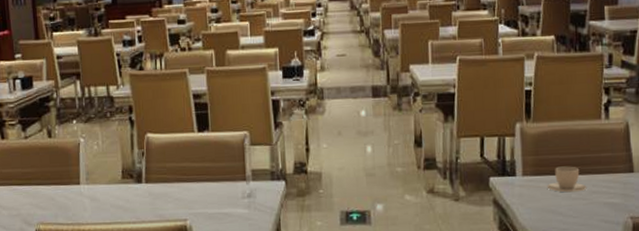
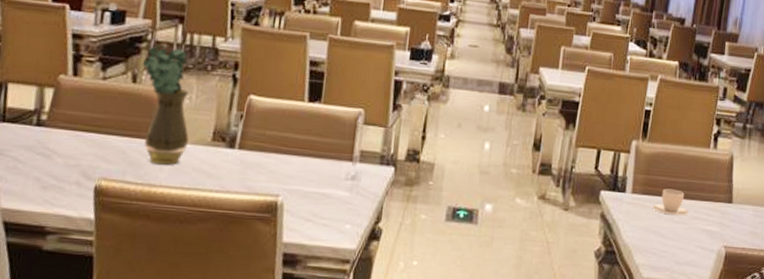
vase: none [53,98,103,205] -> present [141,40,189,165]

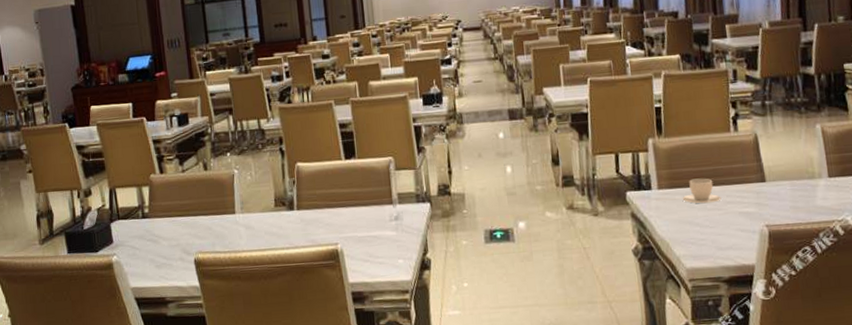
vase: present [141,40,189,165] -> none [208,132,257,234]

